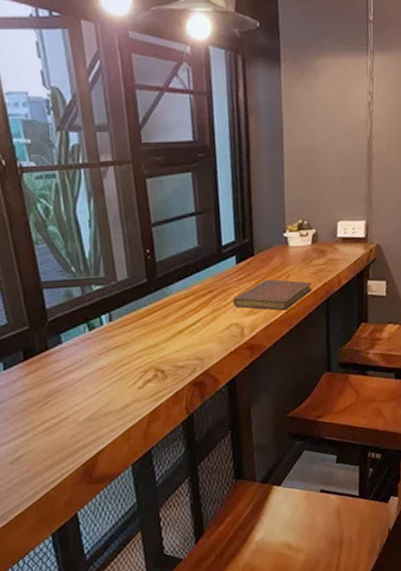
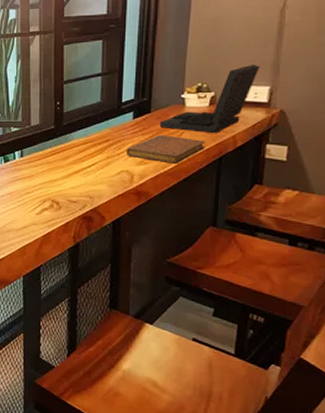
laptop: none [264,197,355,274] -> present [159,64,260,134]

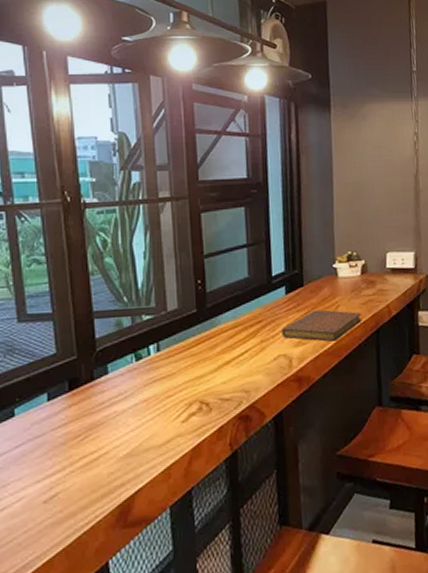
laptop: present [159,64,260,134] -> none [313,229,403,305]

